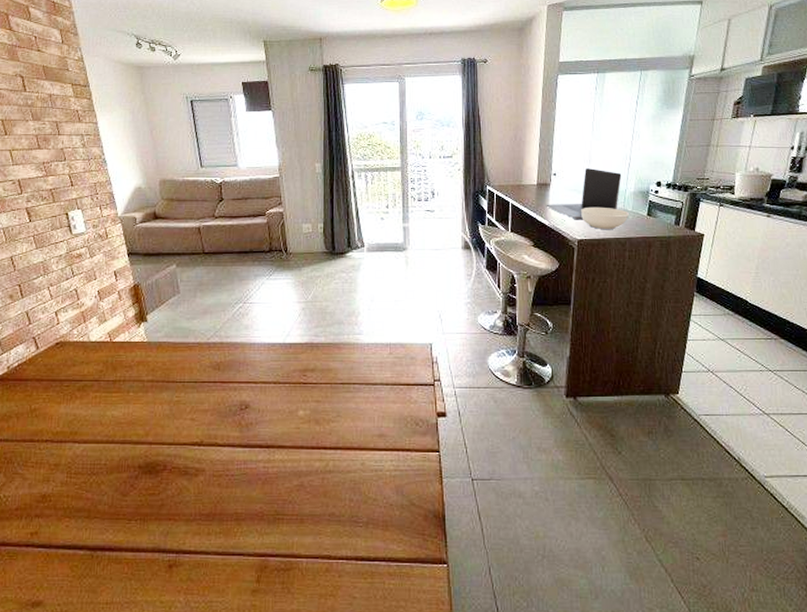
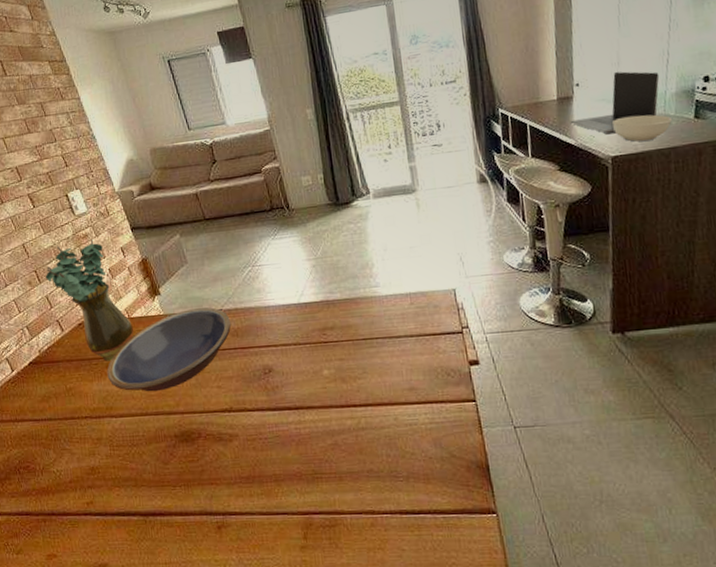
vase: none [29,260,114,384] -> present [45,240,134,361]
bowl: none [77,338,215,419] -> present [106,307,232,392]

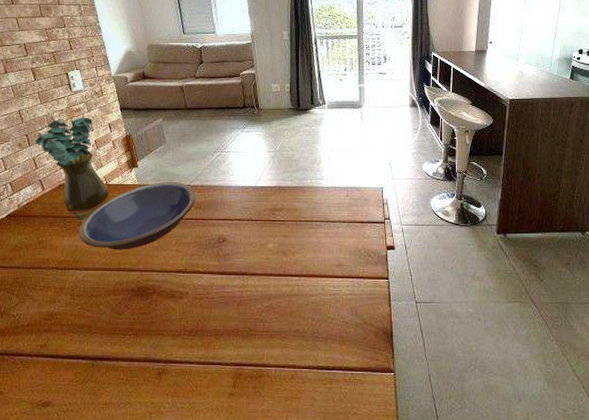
laptop computer: present [570,71,660,135] -> none [483,38,549,82]
bowl: present [611,114,672,142] -> none [512,71,554,91]

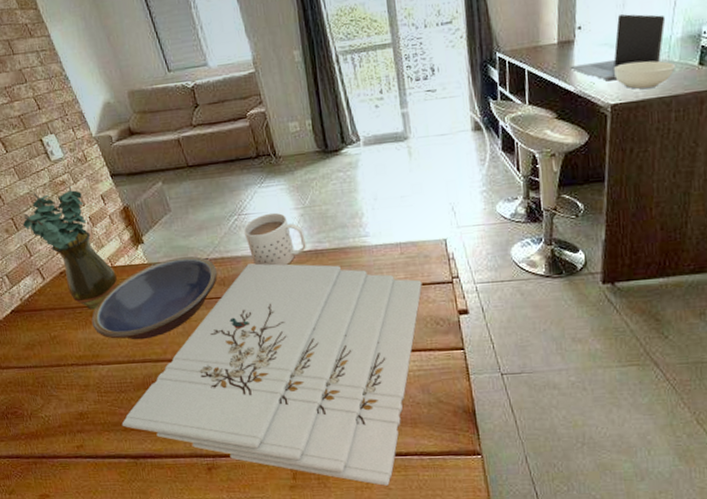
placemat: none [87,193,361,397] -> present [121,263,422,486]
mug: none [223,153,273,198] -> present [243,212,306,266]
laptop computer: none [483,38,549,82] -> present [570,14,666,81]
bowl: none [512,71,554,91] -> present [612,60,675,90]

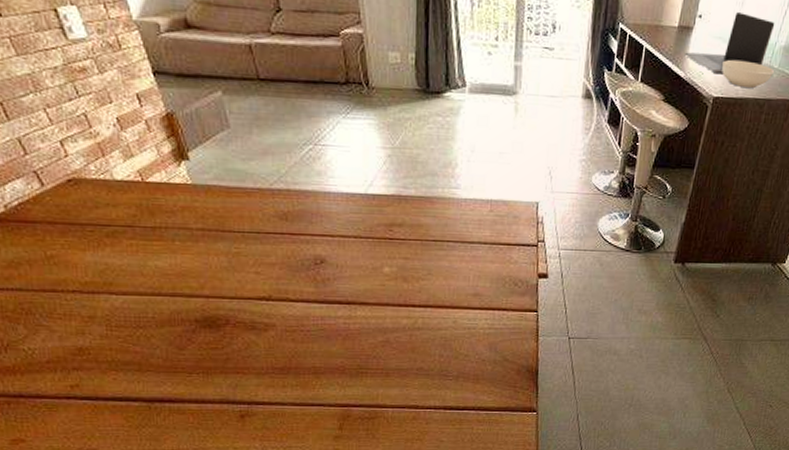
vase: present [23,186,118,310] -> none [17,75,149,230]
bowl: present [91,256,218,340] -> none [106,181,281,271]
placemat: present [121,263,422,486] -> none [135,200,507,438]
mug: present [243,212,306,266] -> none [318,148,389,208]

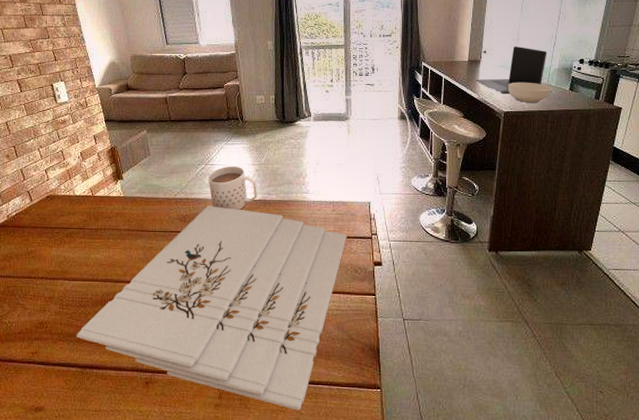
placemat: none [135,200,507,438] -> present [76,206,347,411]
mug: none [318,148,389,208] -> present [207,166,257,211]

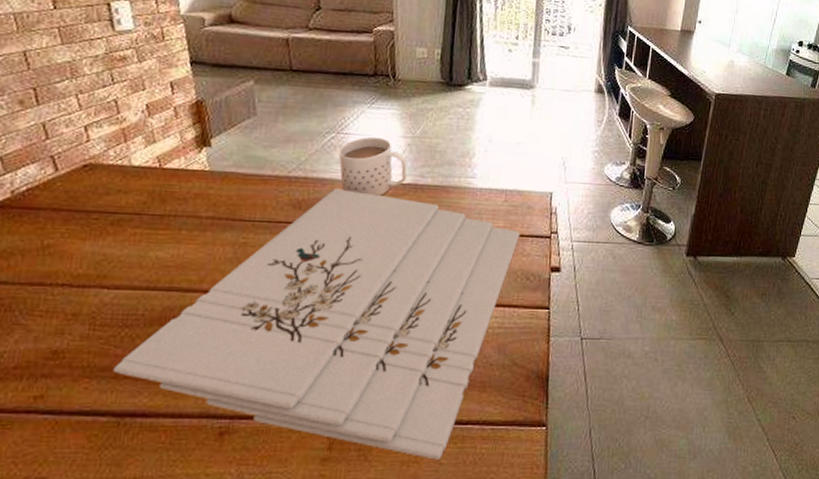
laptop computer: present [476,47,547,94] -> none [687,19,766,73]
bowl: present [507,82,552,103] -> none [721,60,769,87]

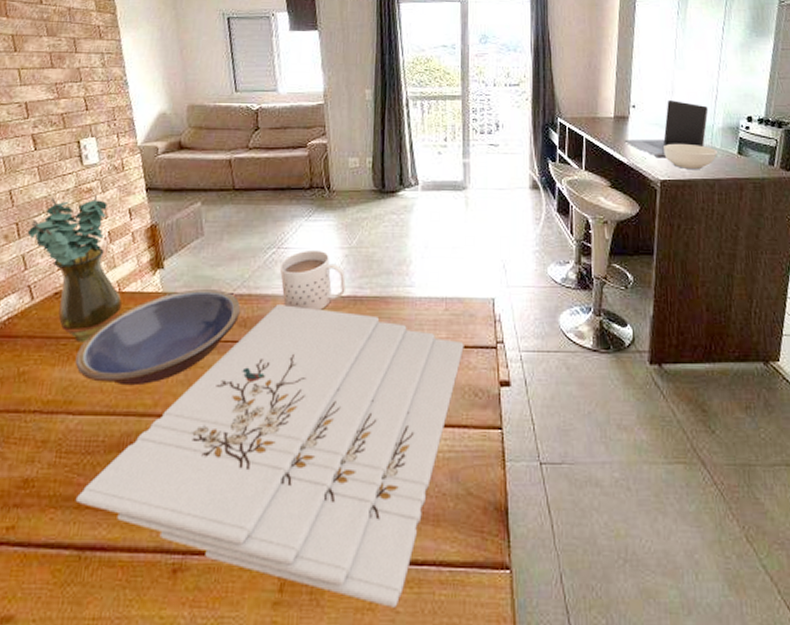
vase: none [47,63,164,218] -> present [27,195,123,342]
bowl: none [109,169,296,262] -> present [75,288,241,386]
laptop computer: none [687,19,766,73] -> present [624,100,709,158]
bowl: none [721,60,769,87] -> present [662,143,717,170]

